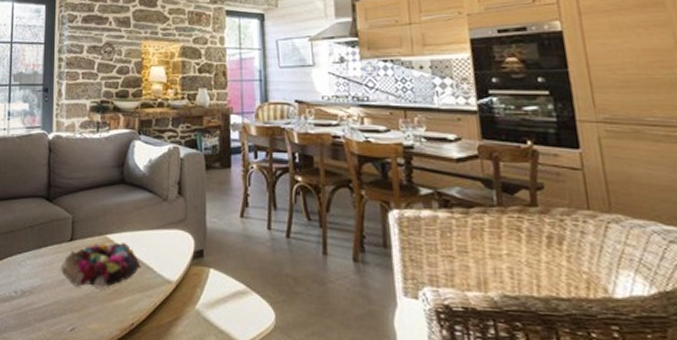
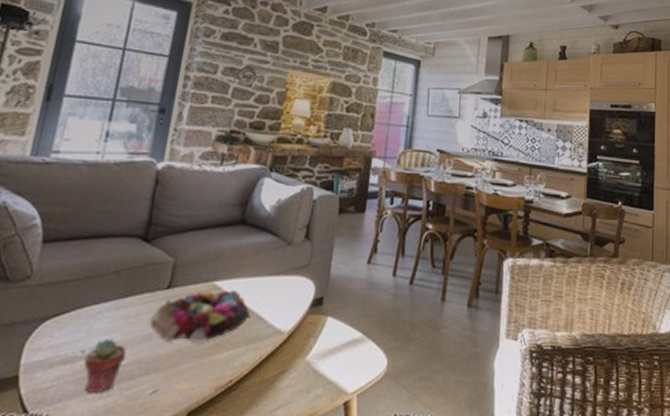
potted succulent: none [17,282,47,327] -> present [83,338,126,393]

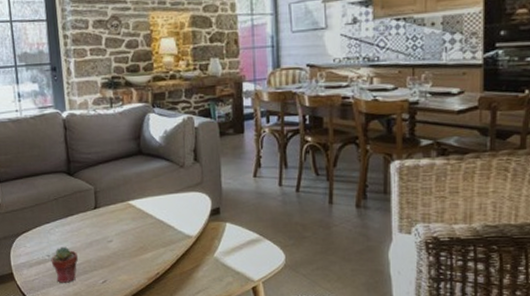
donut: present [149,290,251,342] -> none [87,207,163,247]

